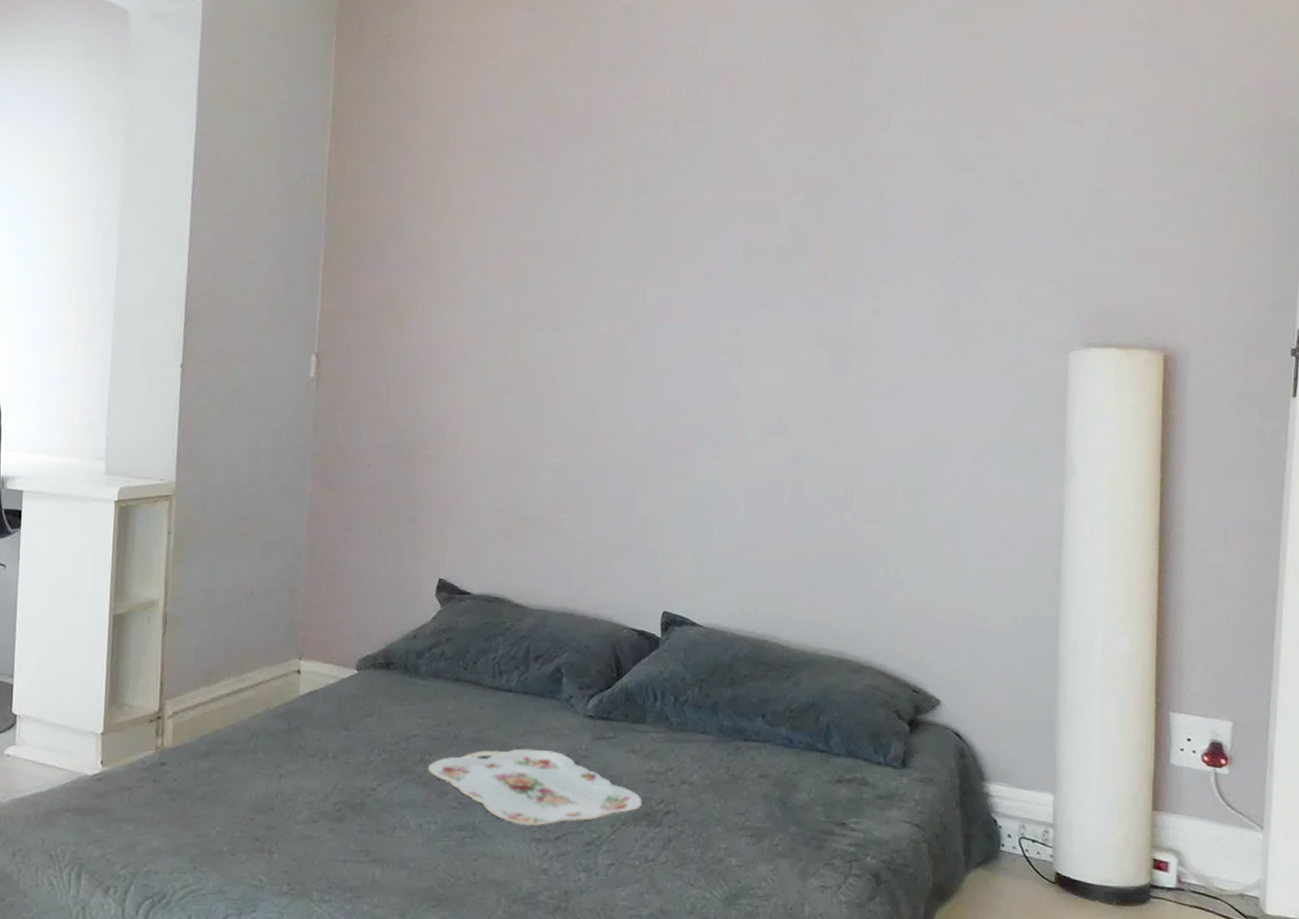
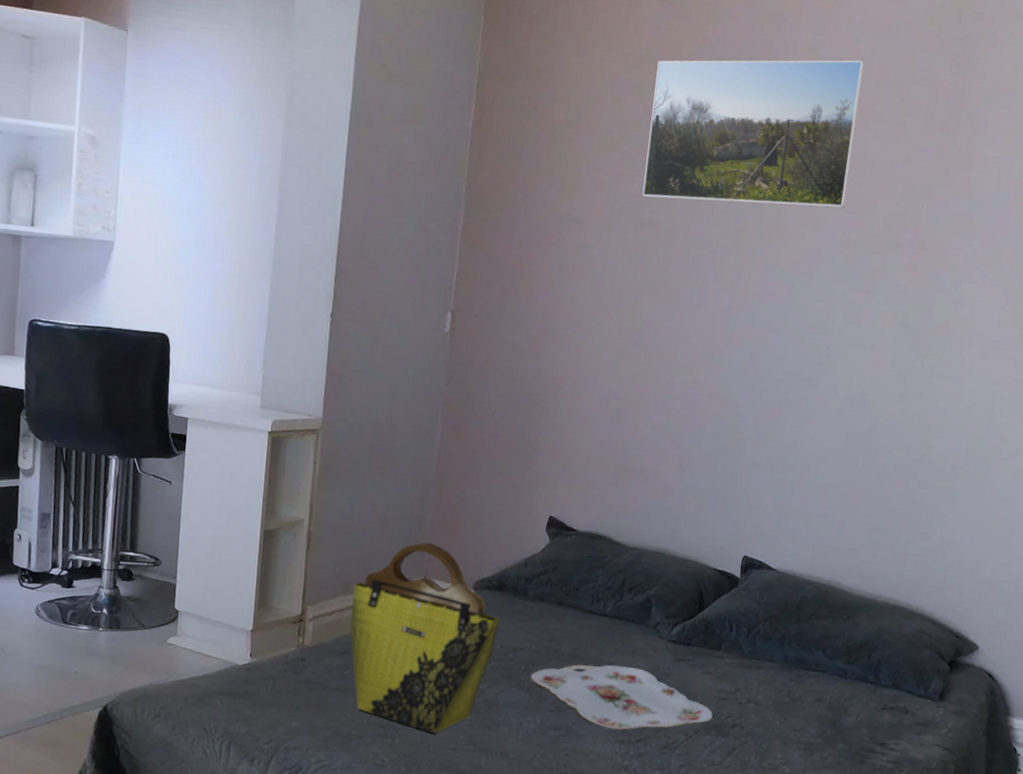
tote bag: none [215,618,389,844] -> present [350,542,500,734]
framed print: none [520,58,753,218] -> present [642,60,866,209]

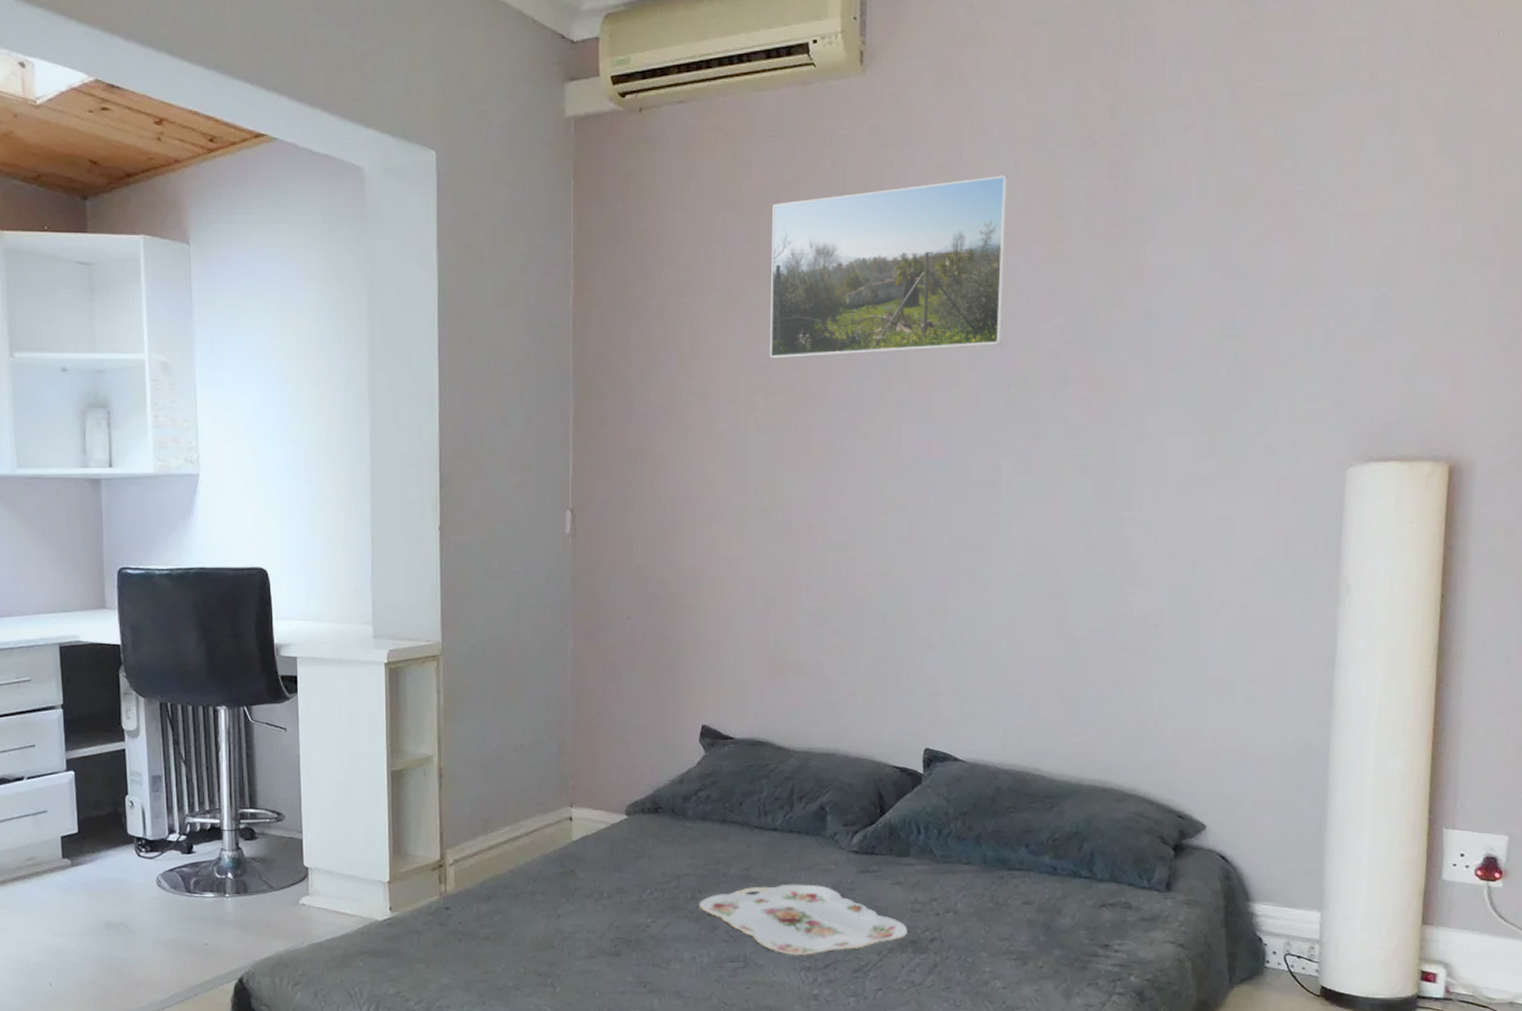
tote bag: present [350,542,500,734] -> none [493,768,659,978]

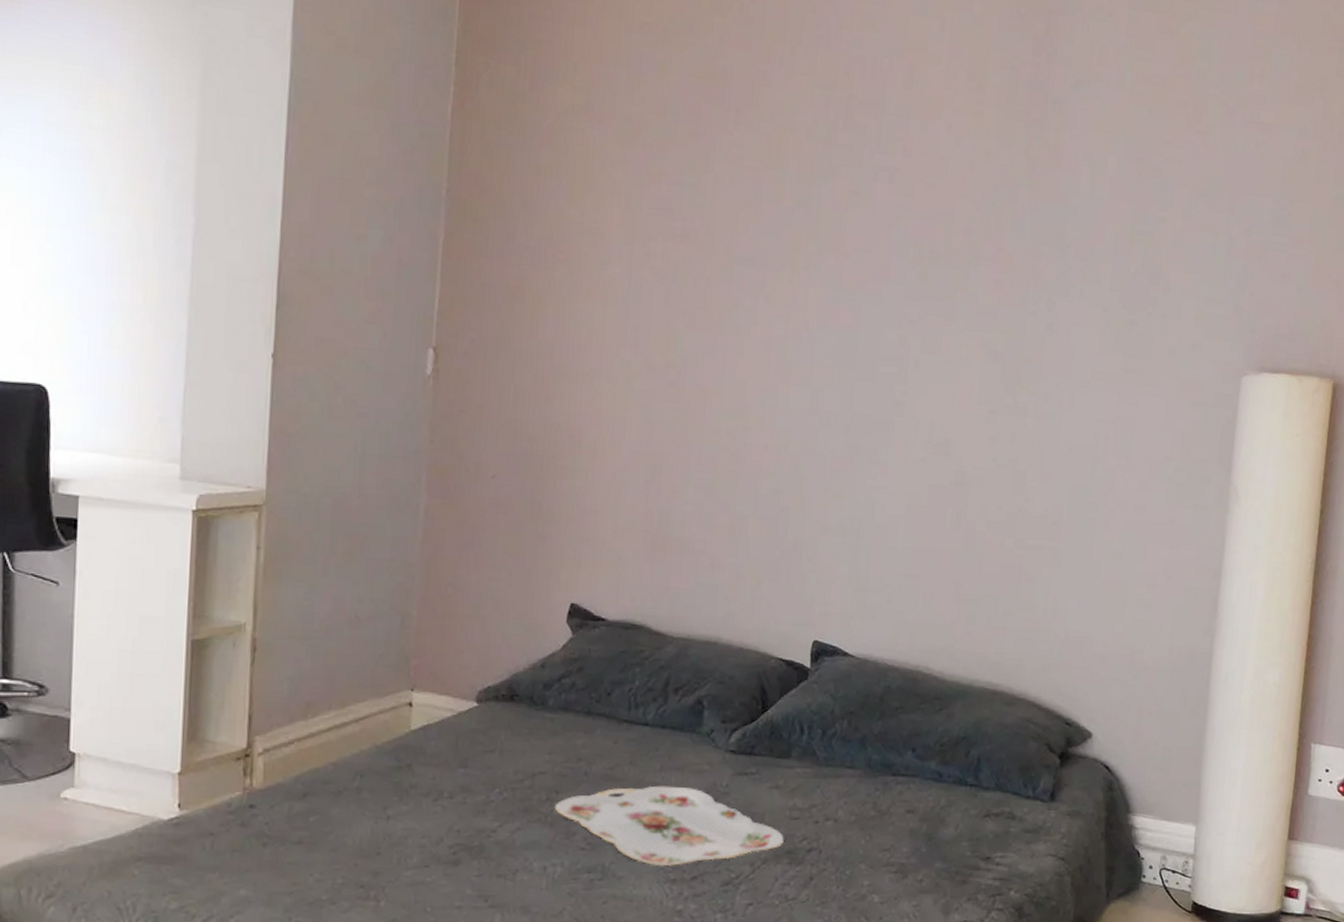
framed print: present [770,174,1009,359] -> none [672,32,934,215]

